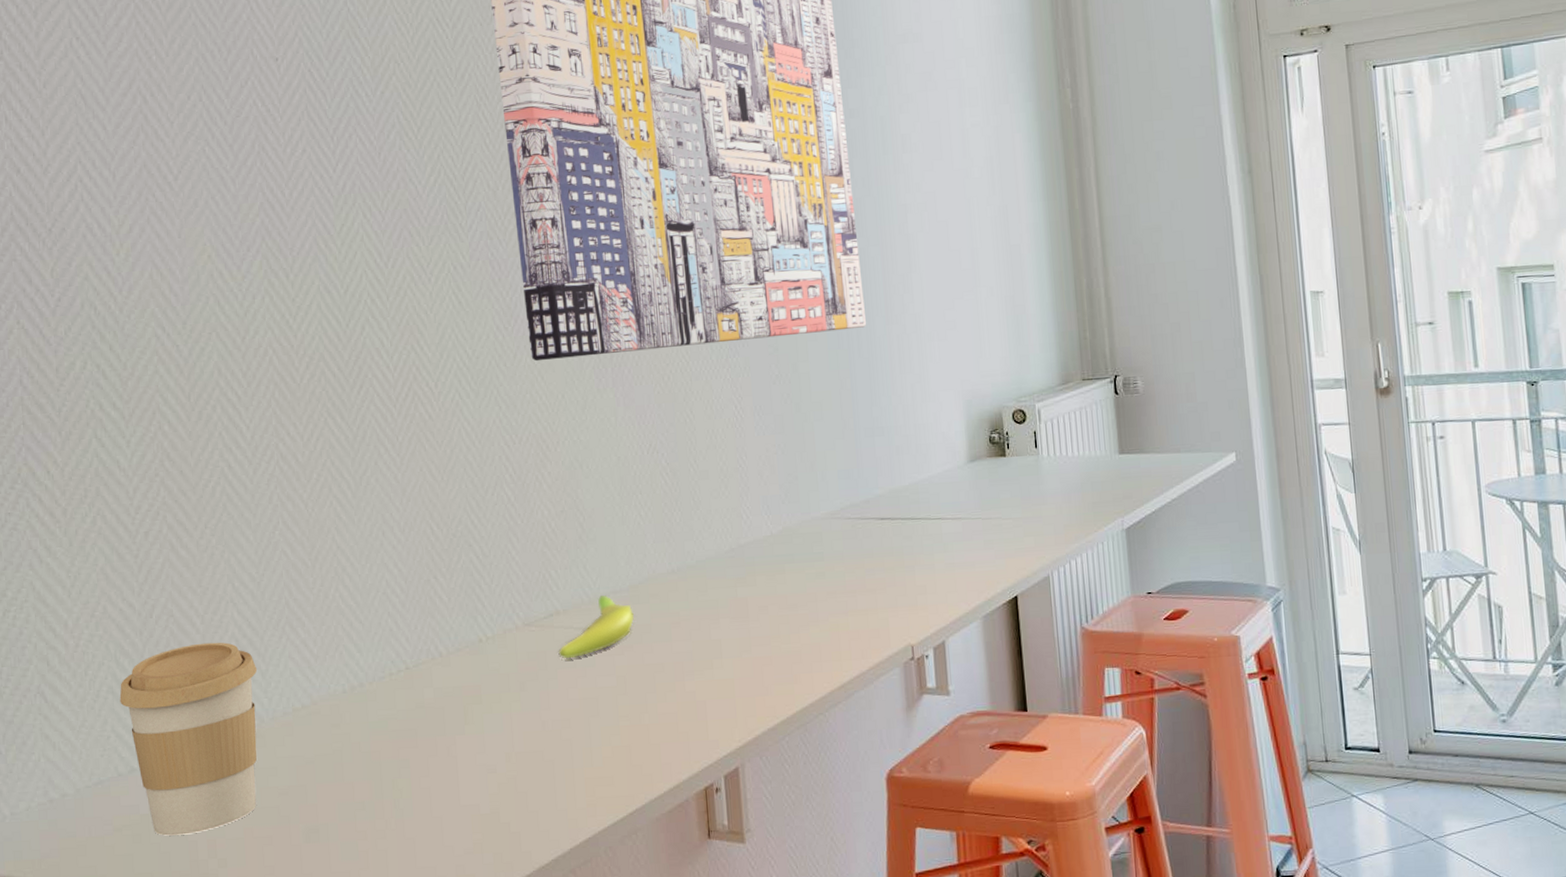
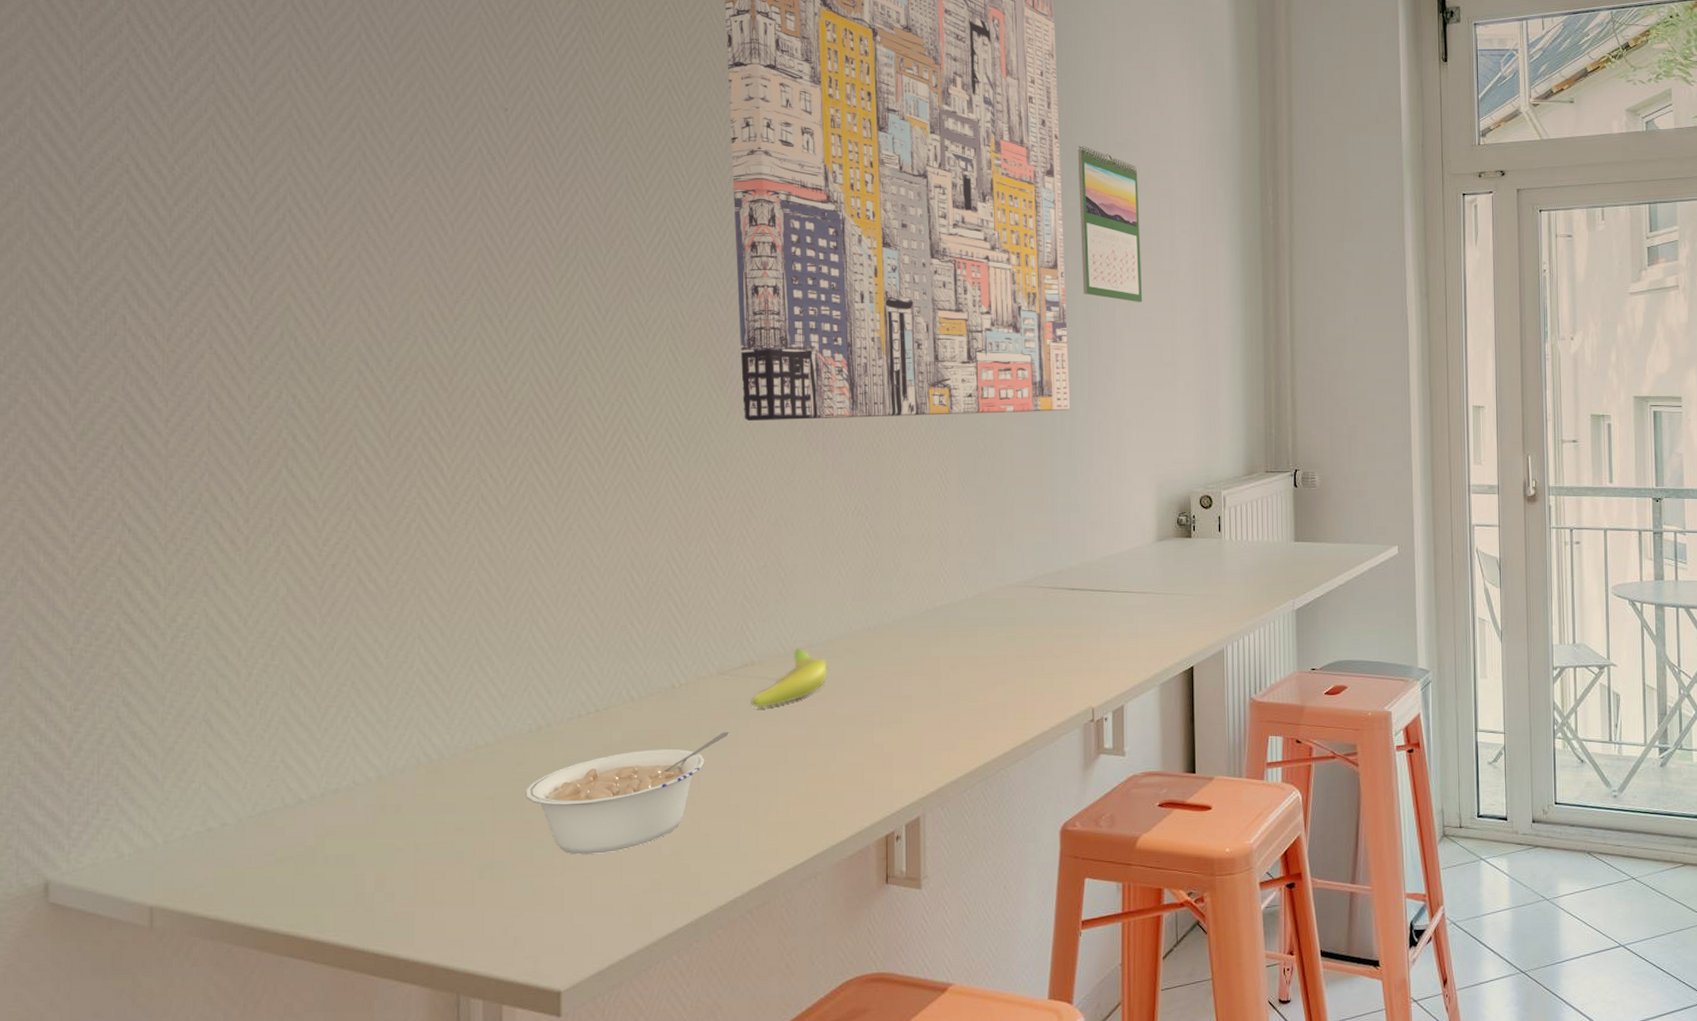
coffee cup: present [119,642,258,836] -> none [292,677,441,868]
legume: none [343,685,539,816] -> present [525,731,729,855]
calendar: none [855,41,937,206] -> present [1077,145,1143,302]

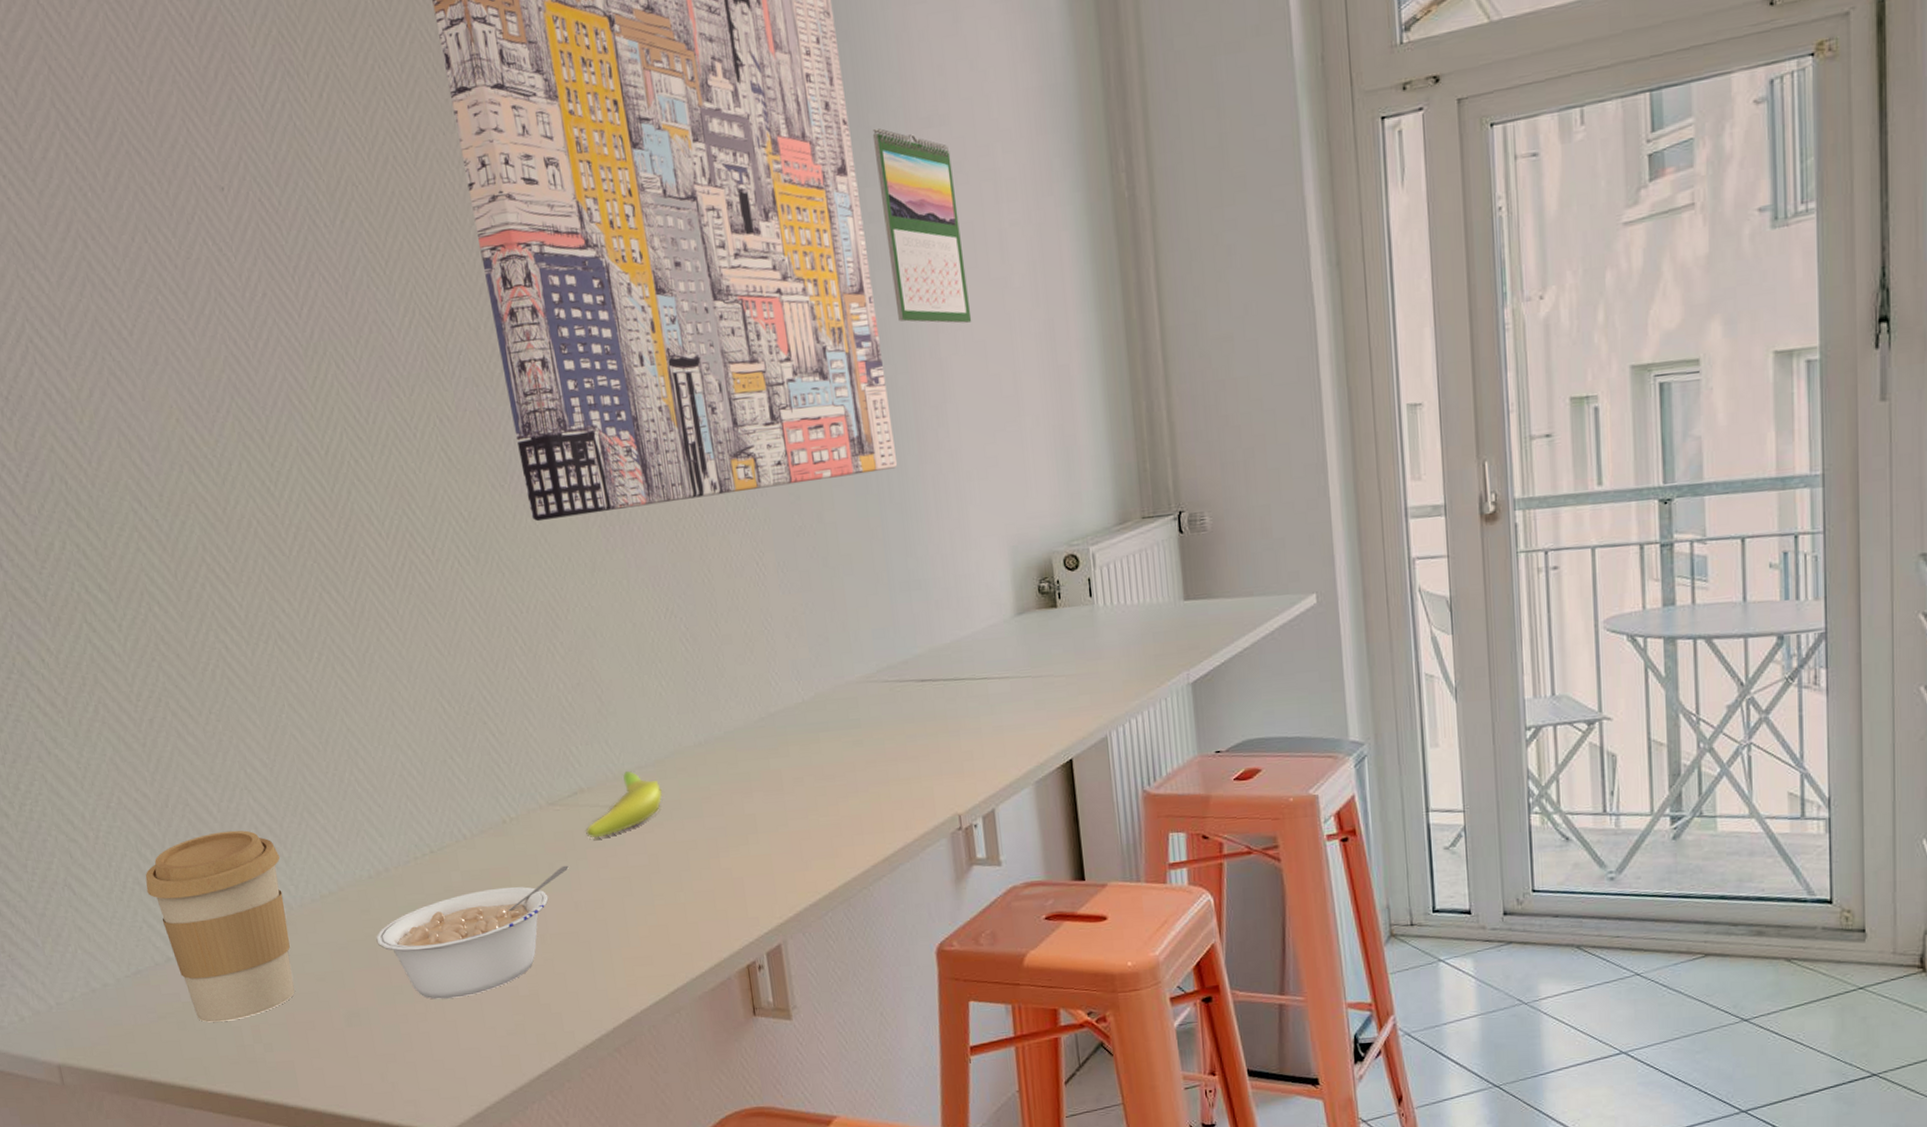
coffee cup: none [292,677,441,868] -> present [145,830,295,1023]

